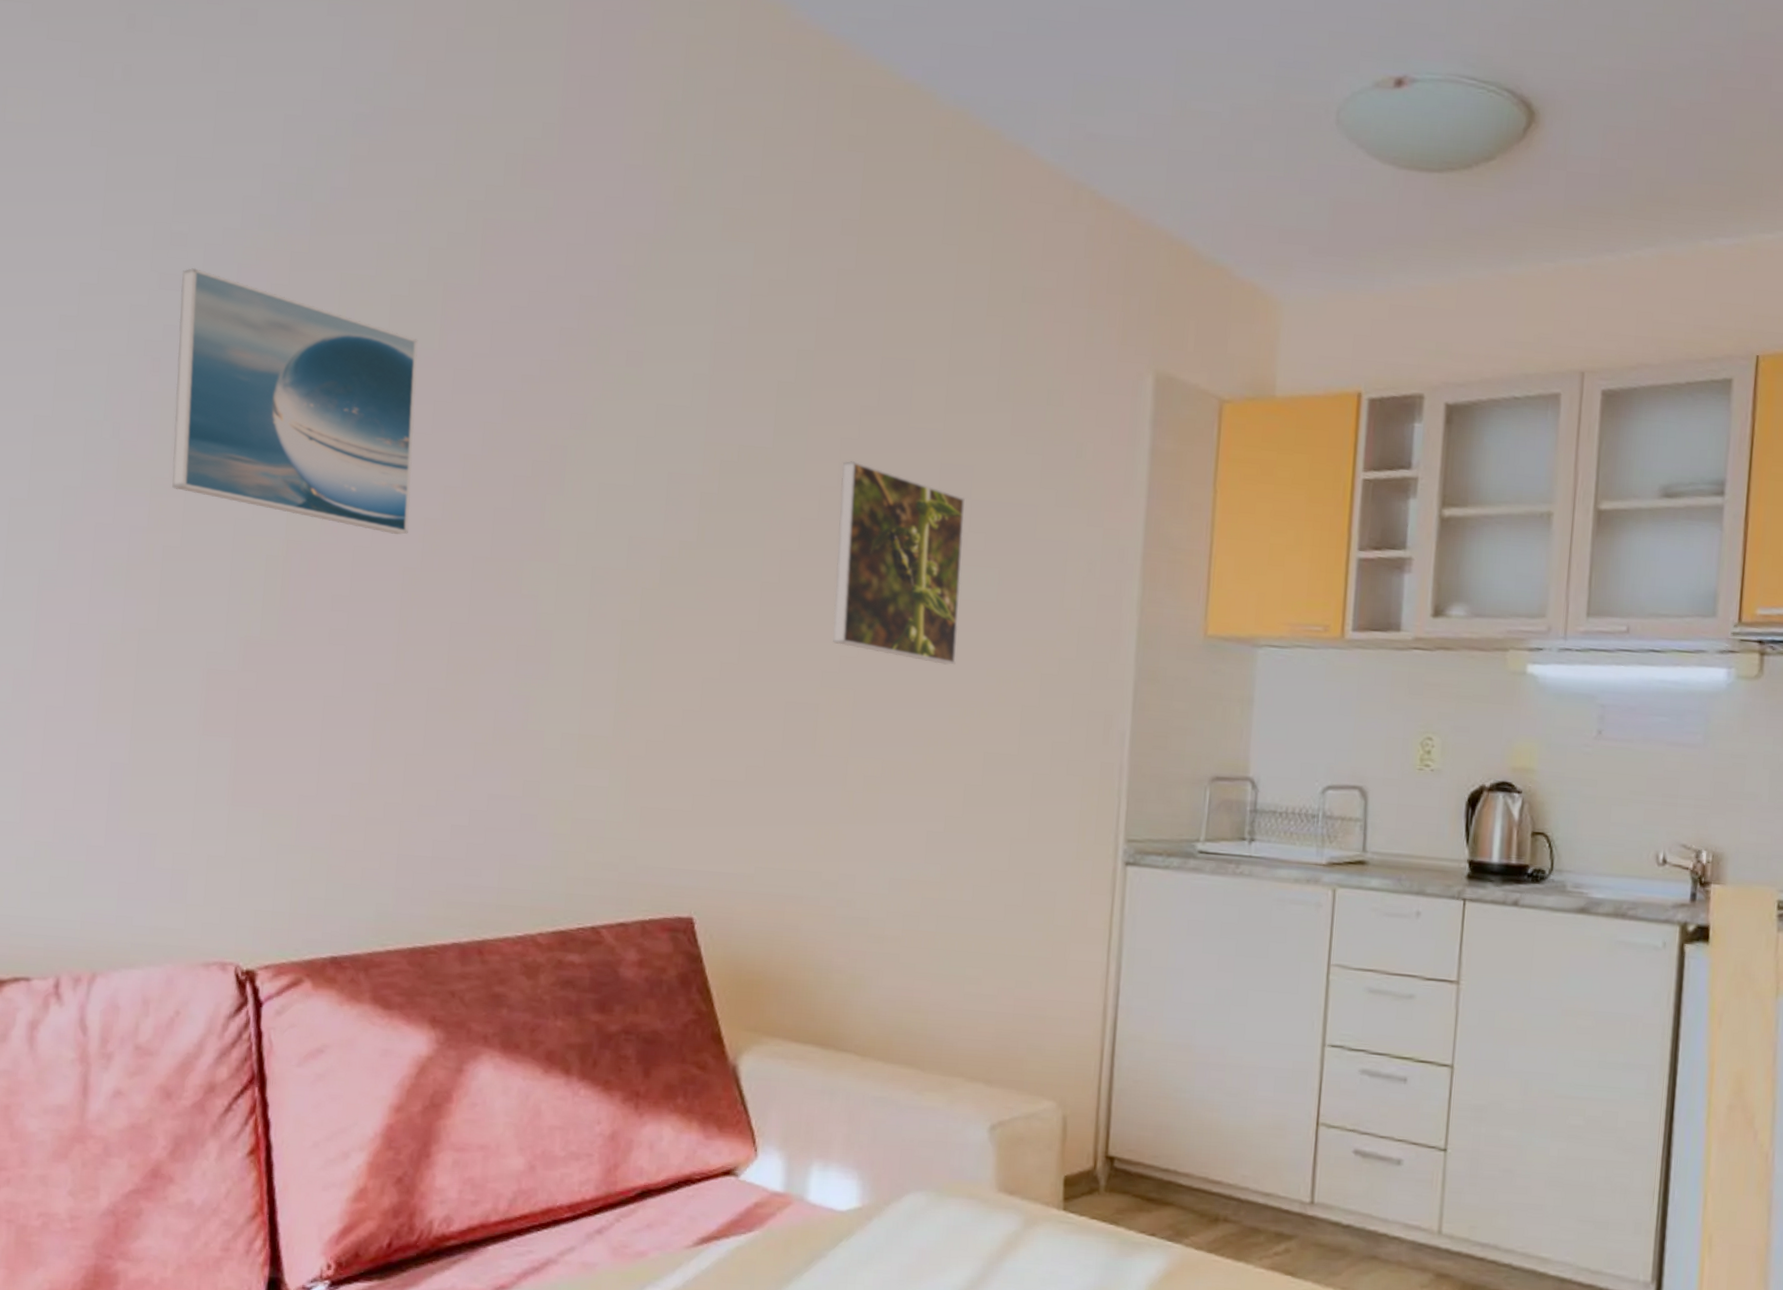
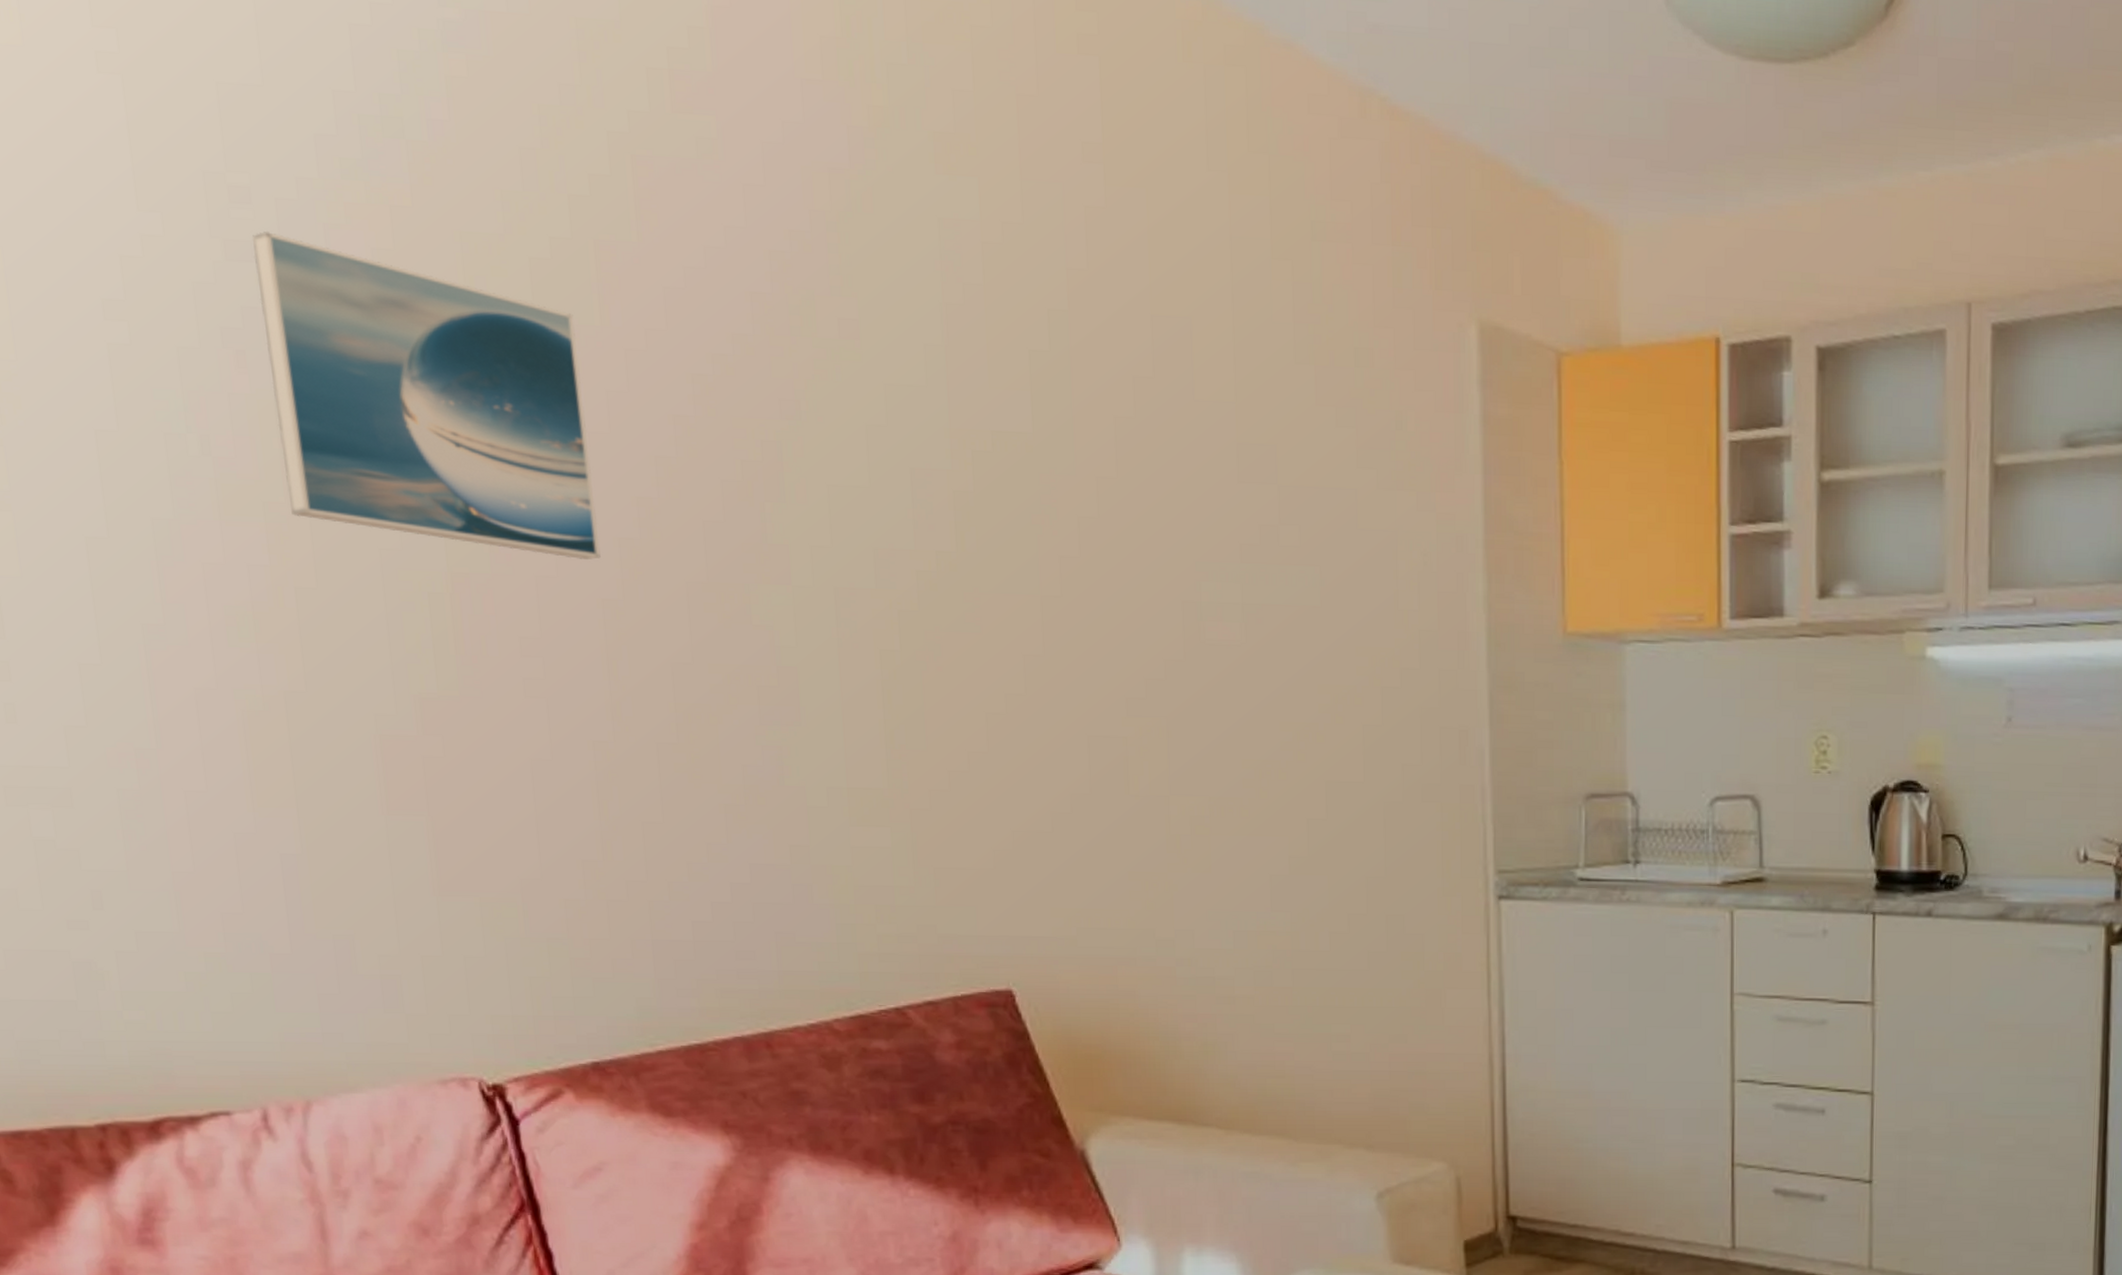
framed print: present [833,460,965,665] -> none [1120,444,1281,683]

